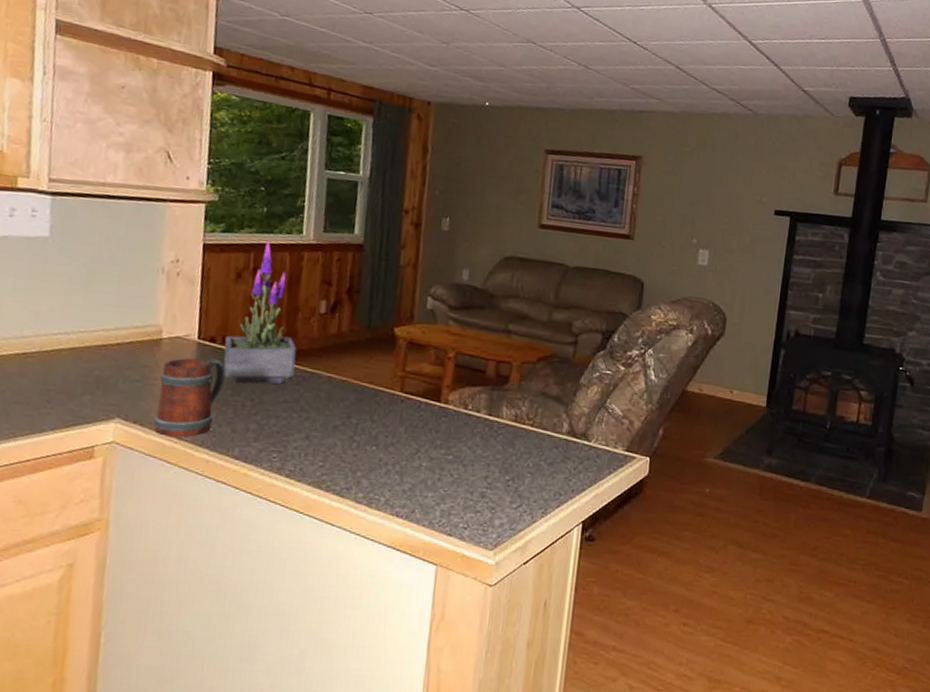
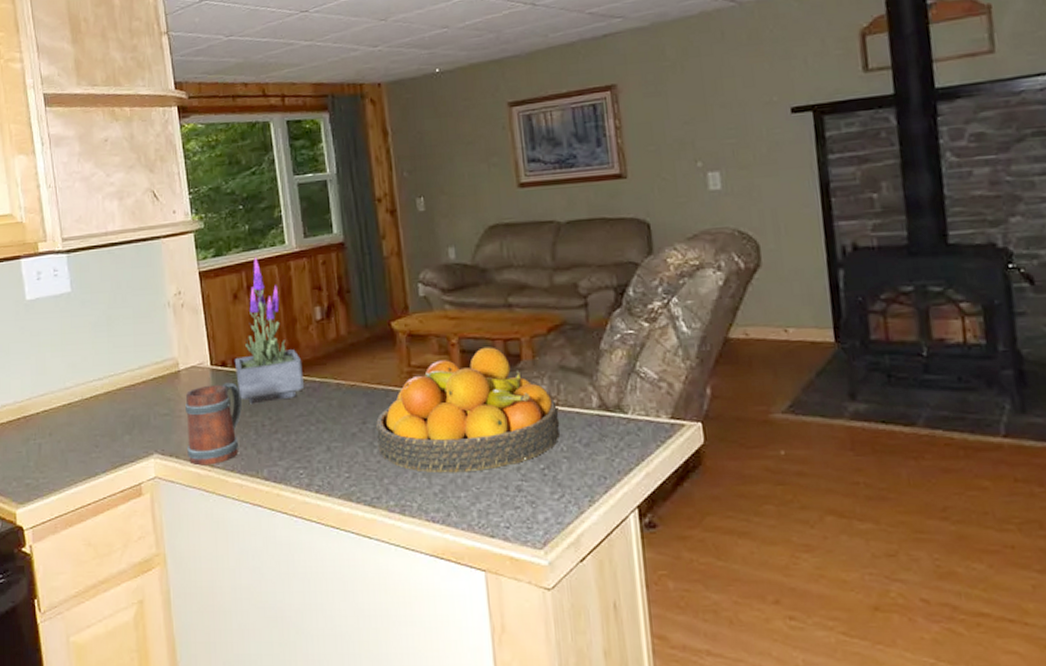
fruit bowl: none [357,365,532,476] -> present [376,347,560,474]

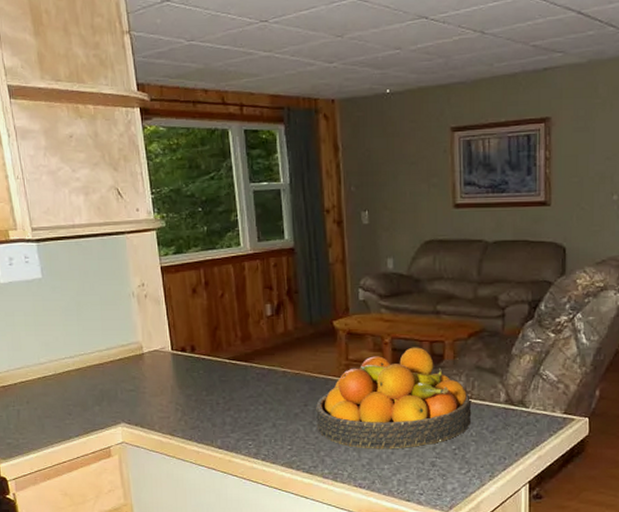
mug: present [185,382,242,466] -> none [149,365,199,435]
potted plant: present [234,257,304,405] -> none [192,256,254,385]

